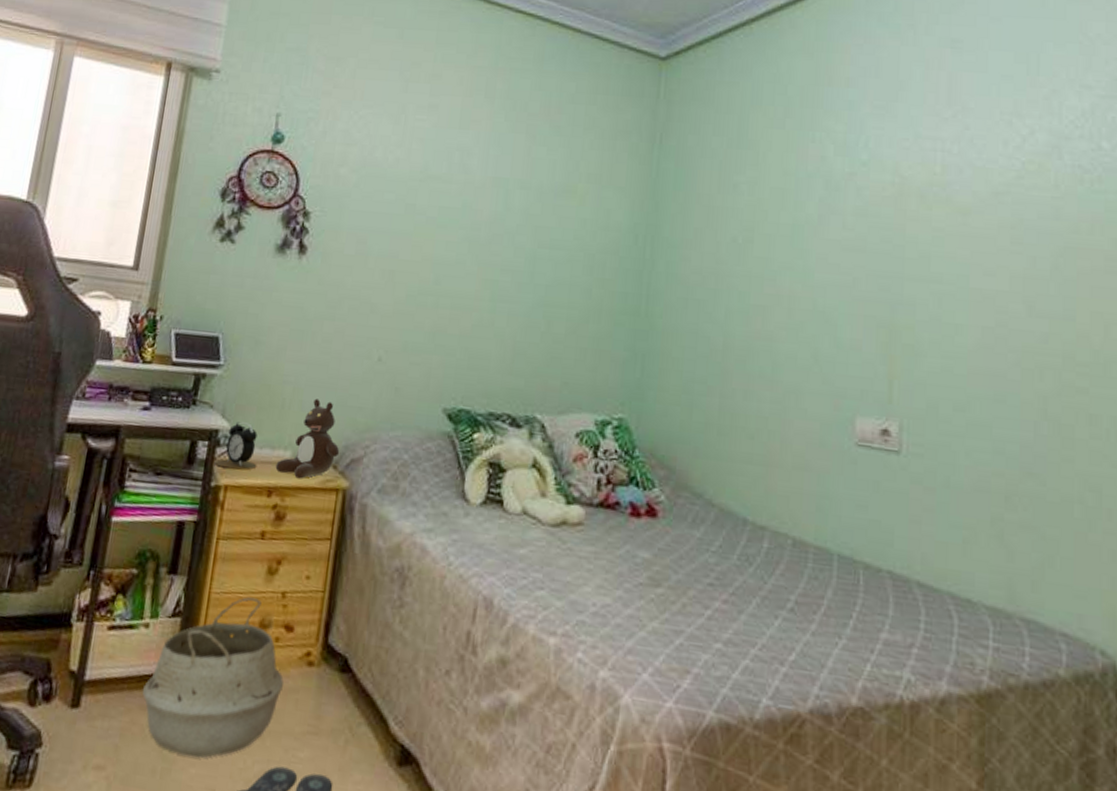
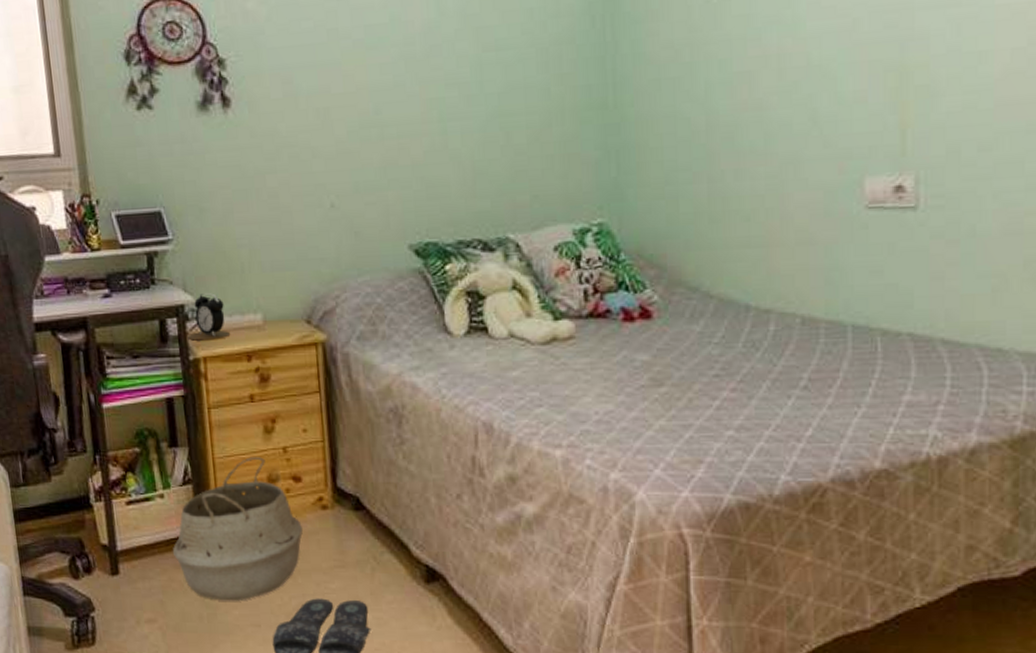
stuffed animal: present [275,398,340,479] -> none [249,257,311,340]

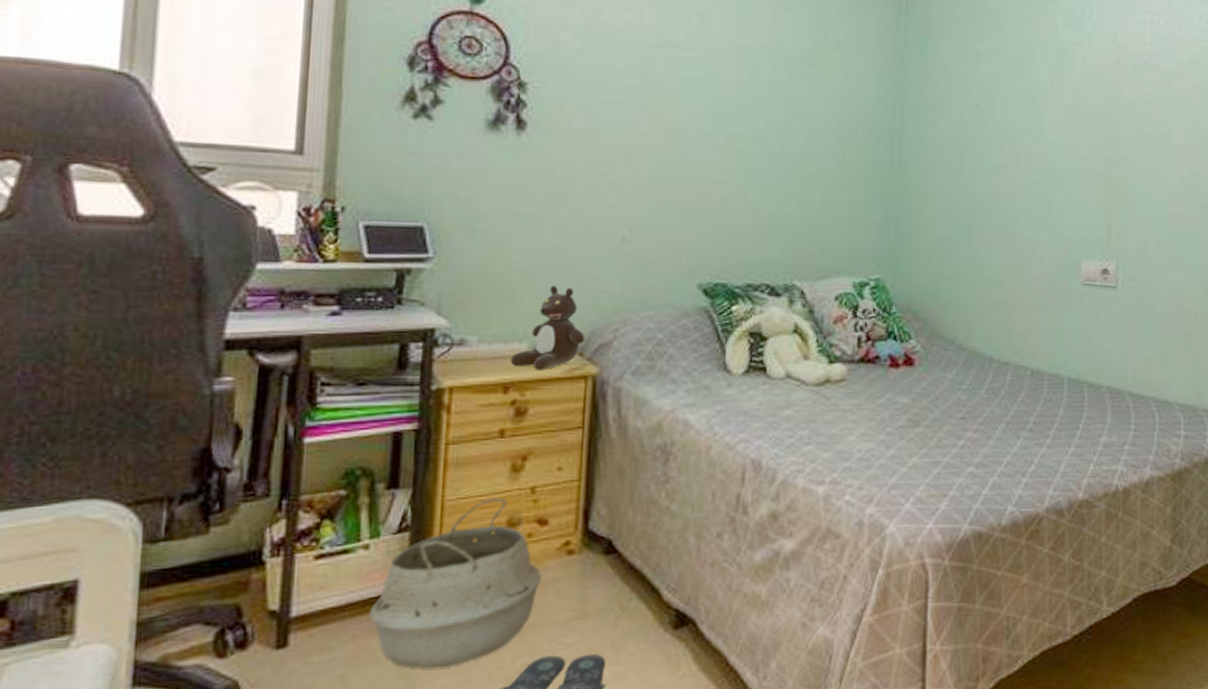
alarm clock: present [187,292,231,341] -> none [433,316,488,369]
stuffed animal: none [249,257,311,340] -> present [510,285,586,371]

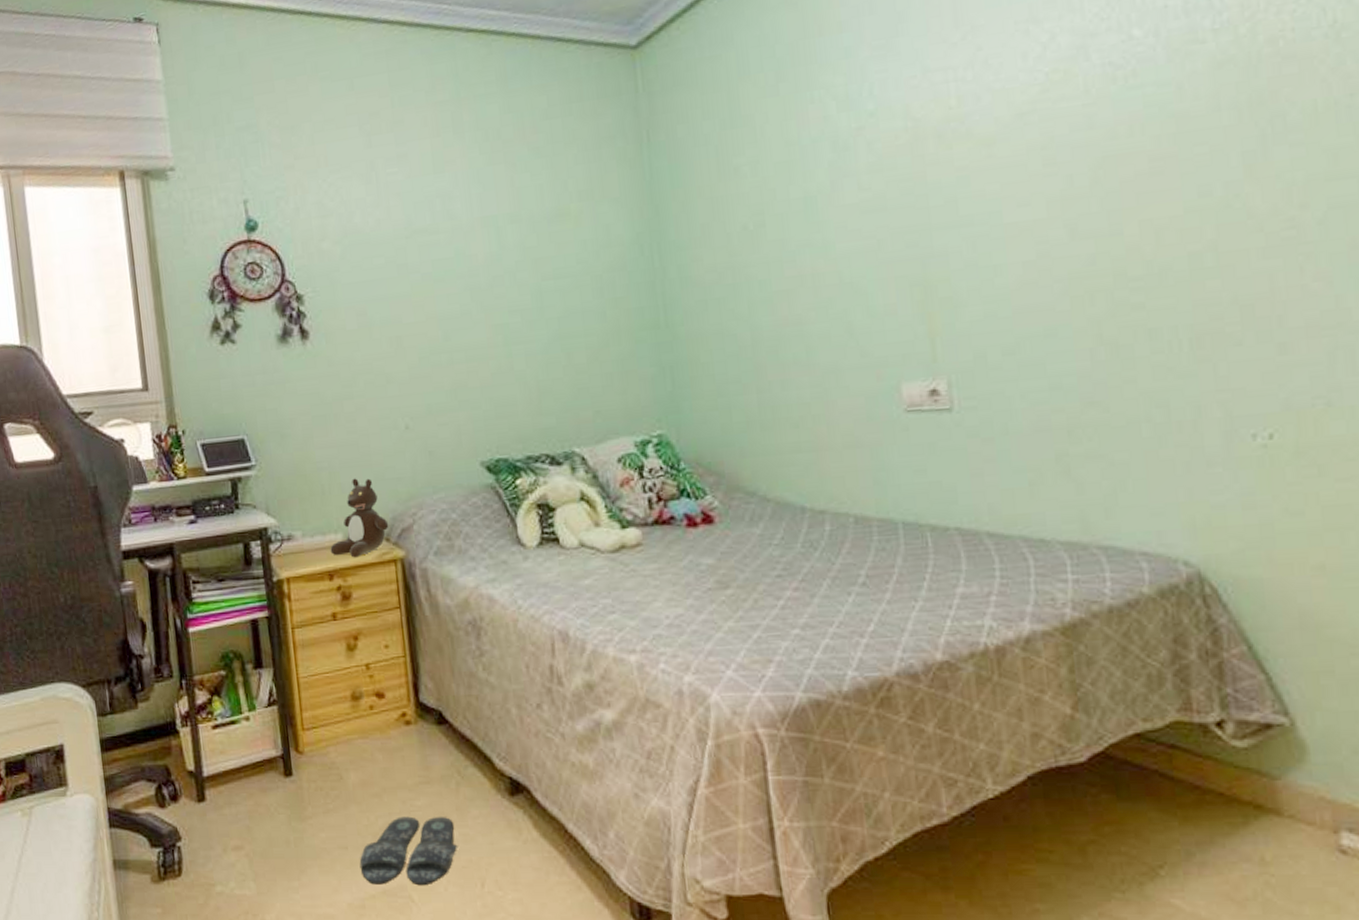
woven basket: present [368,498,541,669] -> none [258,675,387,824]

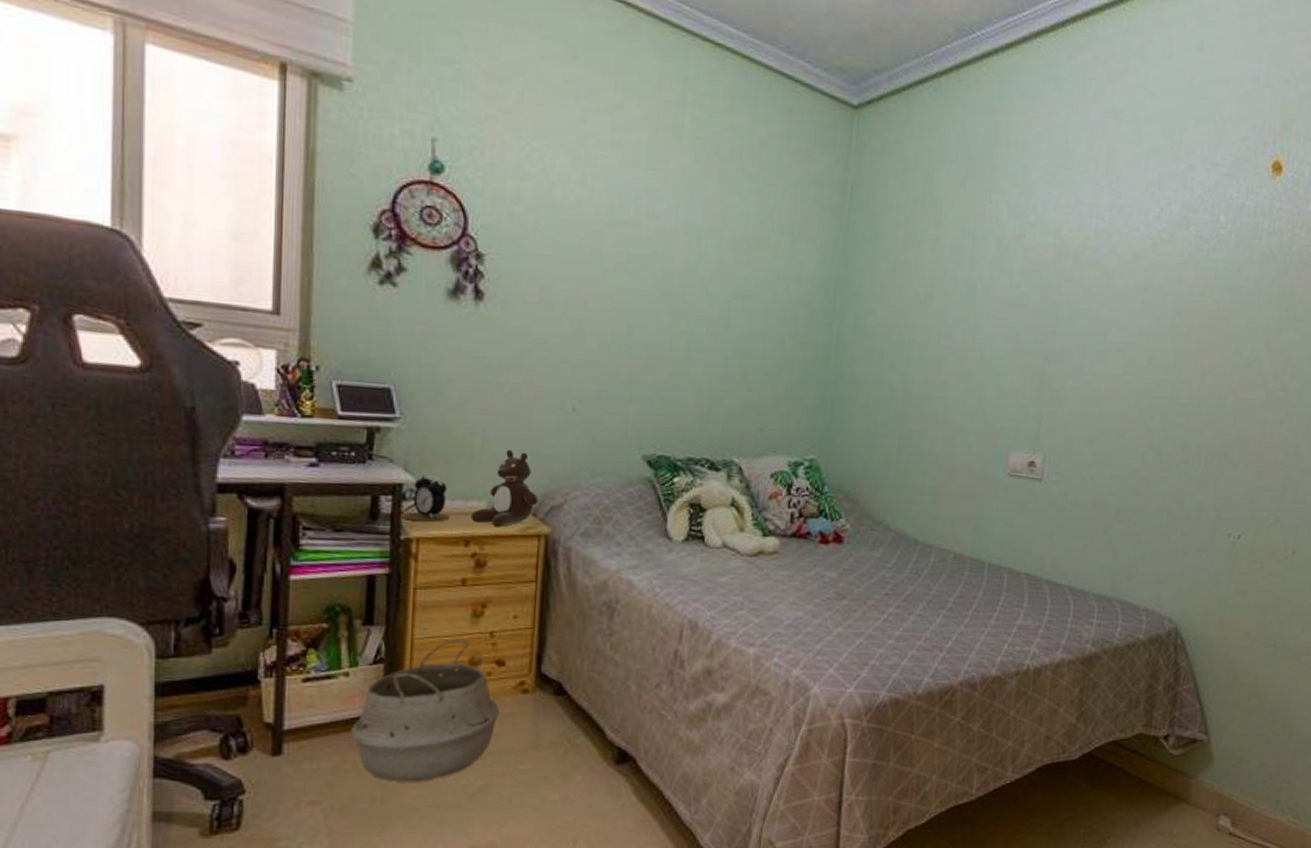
woven basket: none [258,675,387,824] -> present [350,639,499,782]
alarm clock: none [271,514,313,562] -> present [402,474,450,522]
slippers: present [359,816,458,886] -> none [450,779,557,843]

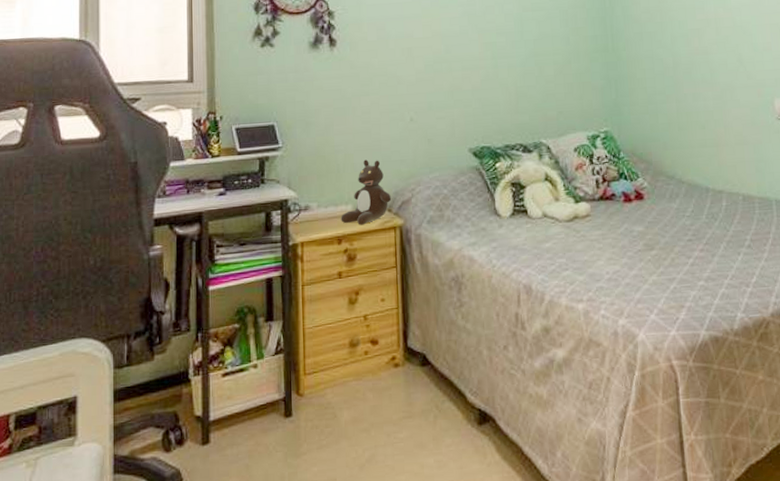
woven basket: present [350,639,499,782] -> none [261,325,377,459]
alarm clock: present [402,474,450,522] -> none [289,188,325,229]

